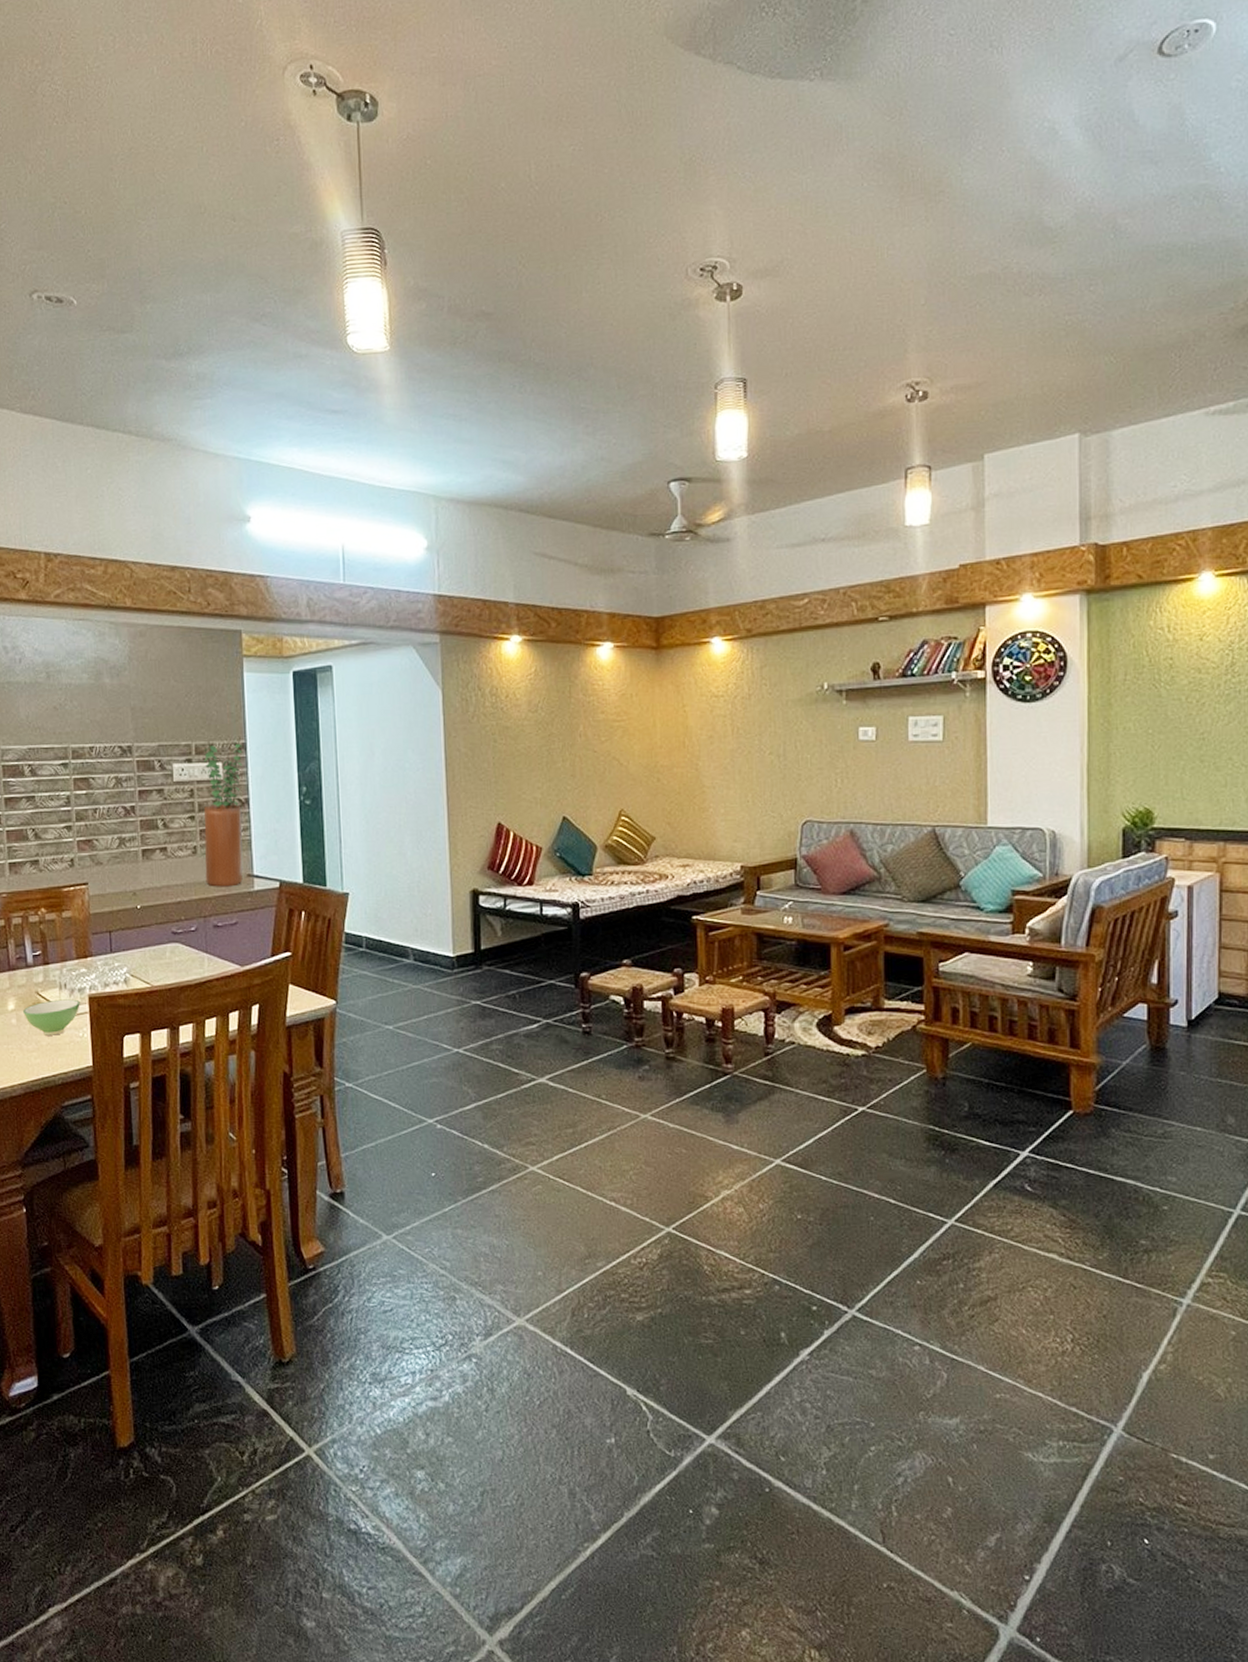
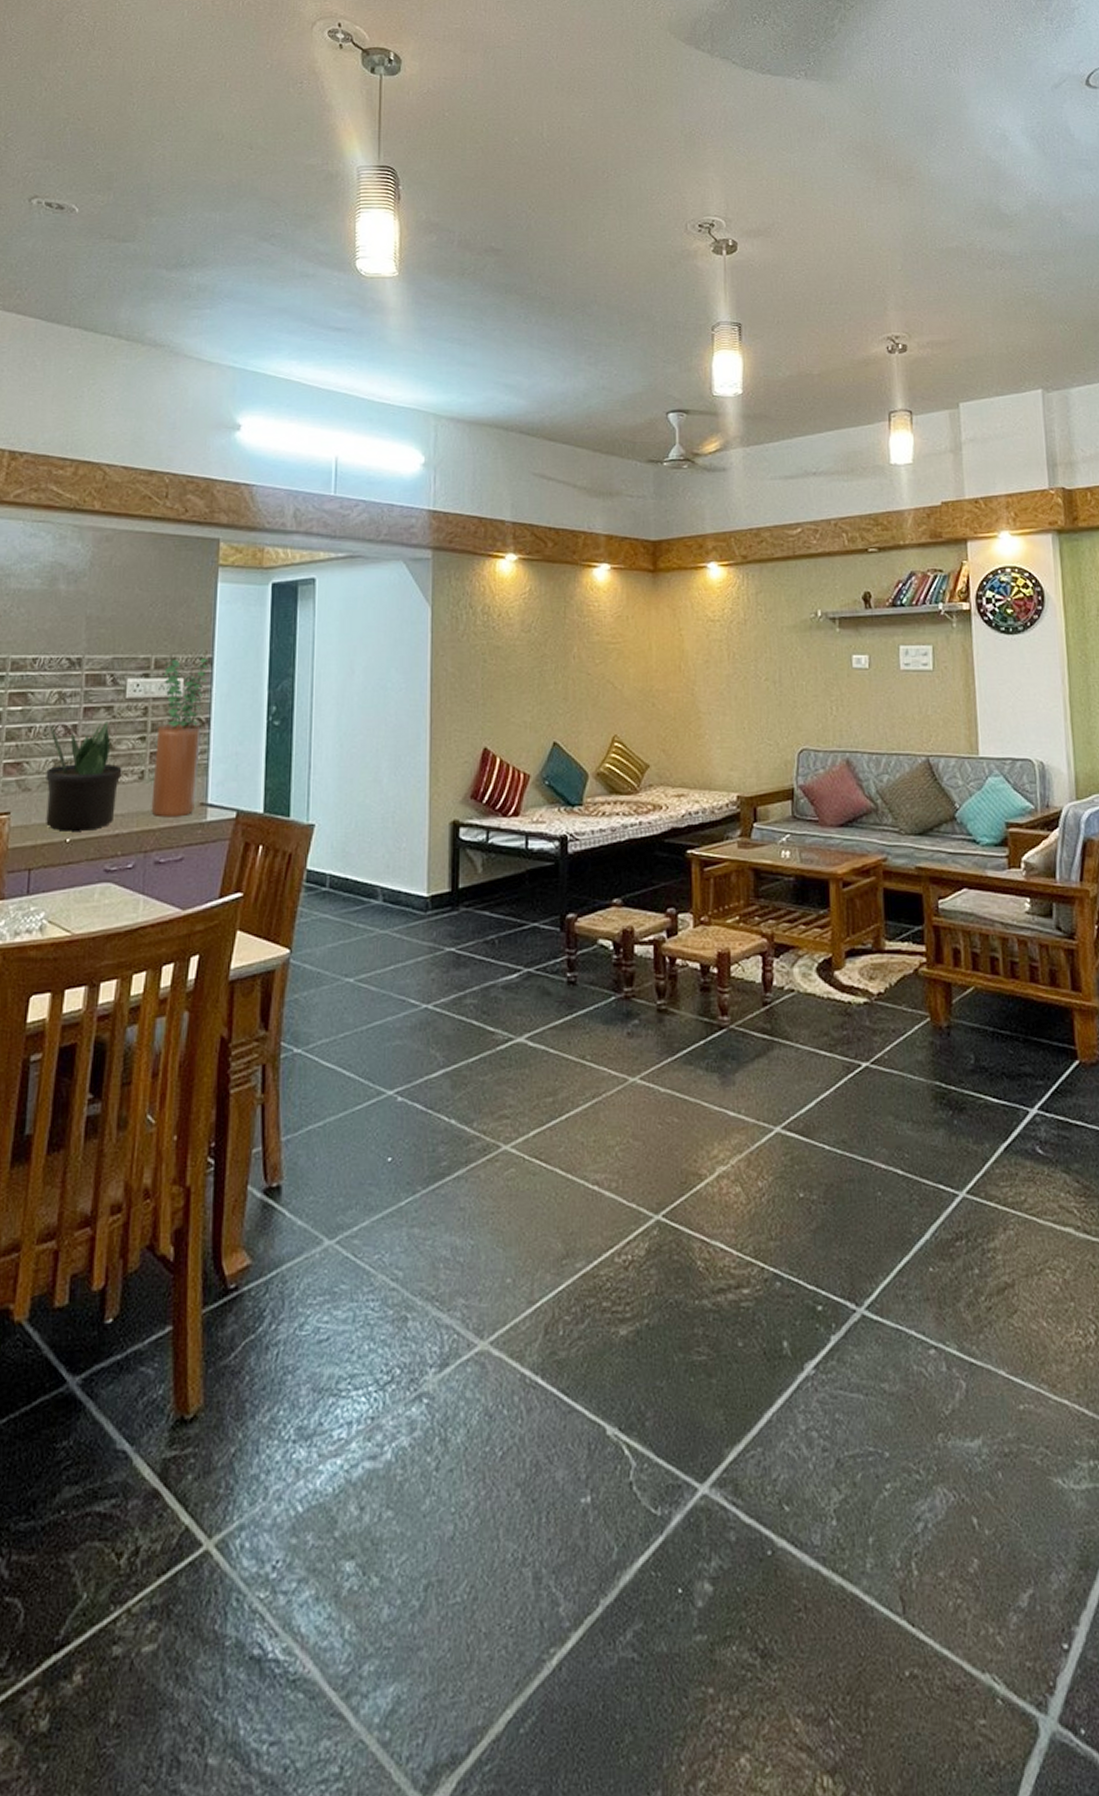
planter: none [111,803,178,899] -> present [46,721,122,831]

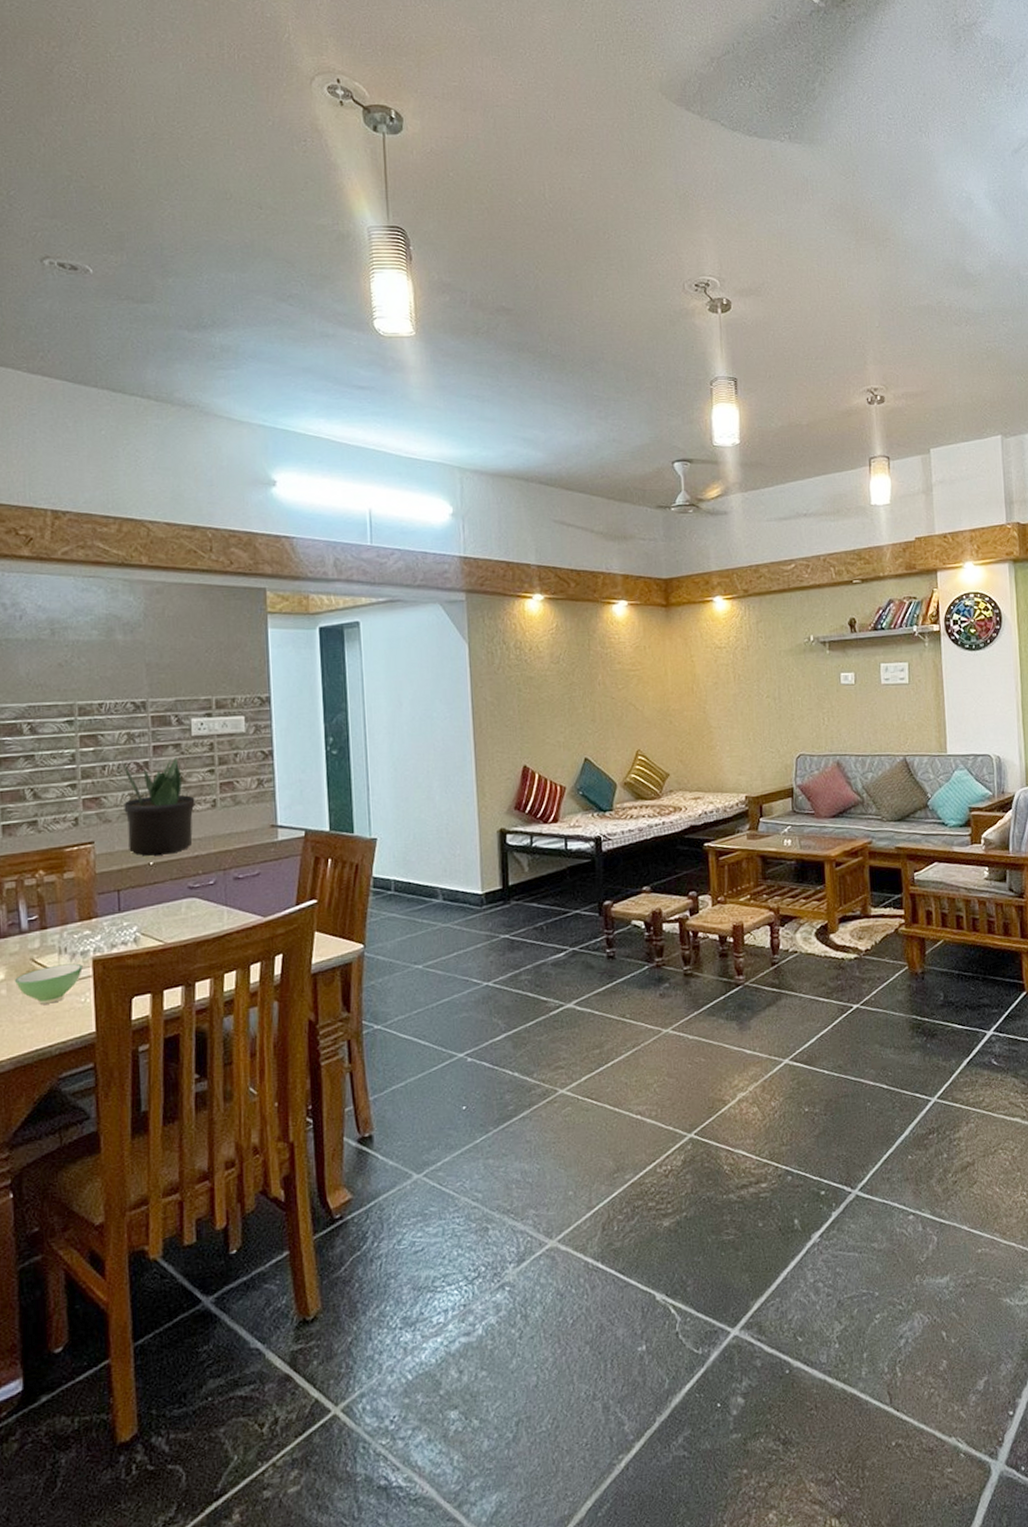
vase: present [151,650,209,818] -> none [224,690,266,840]

